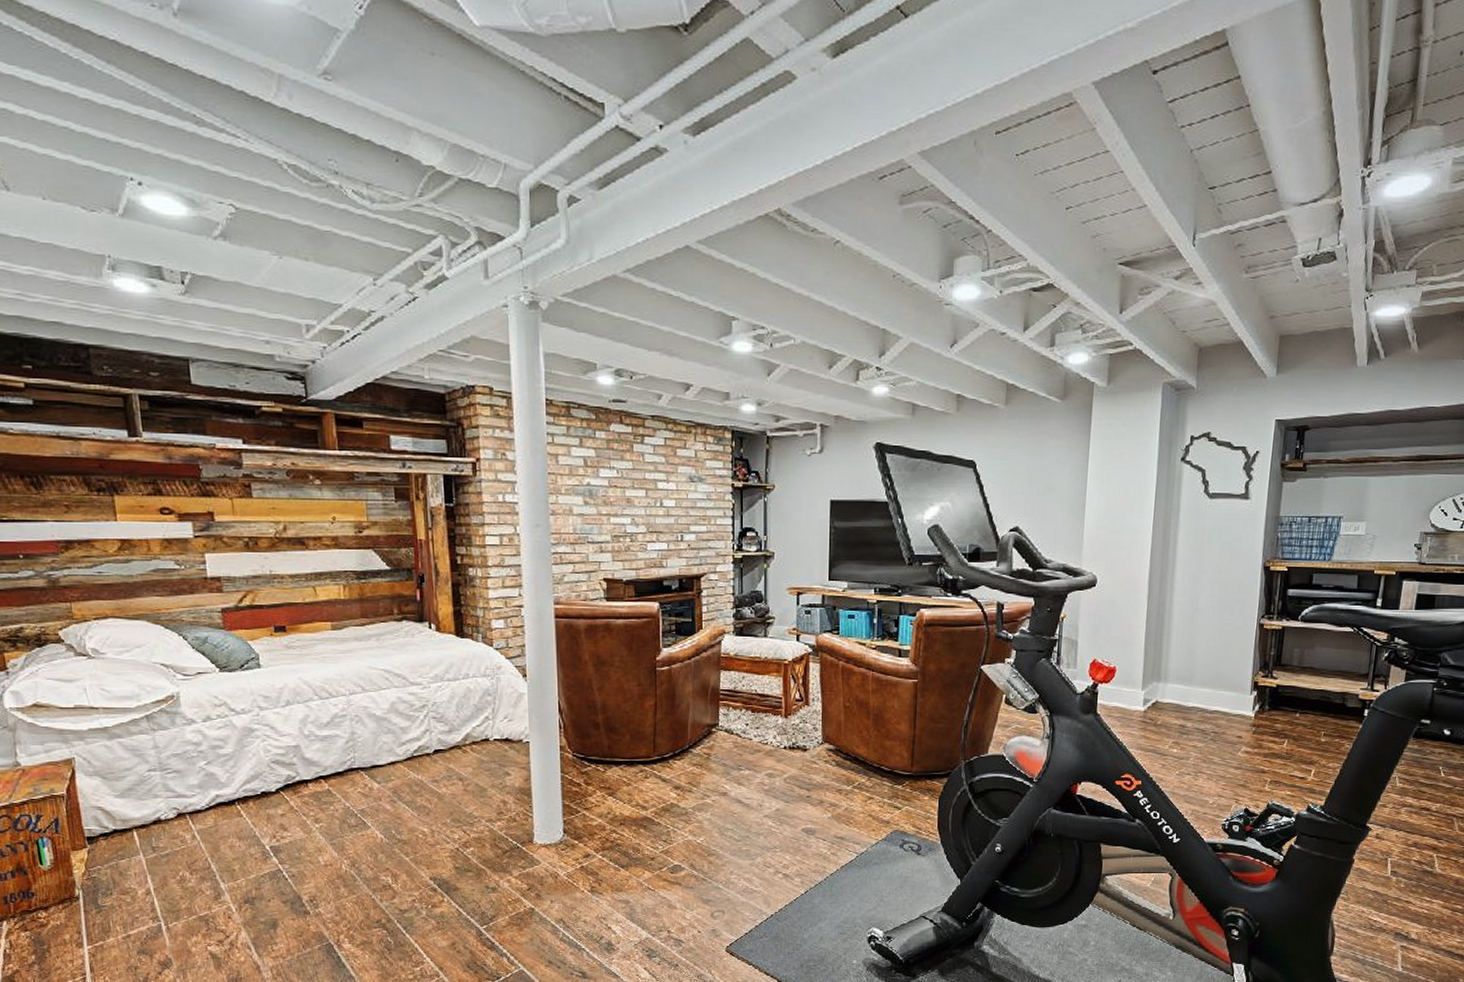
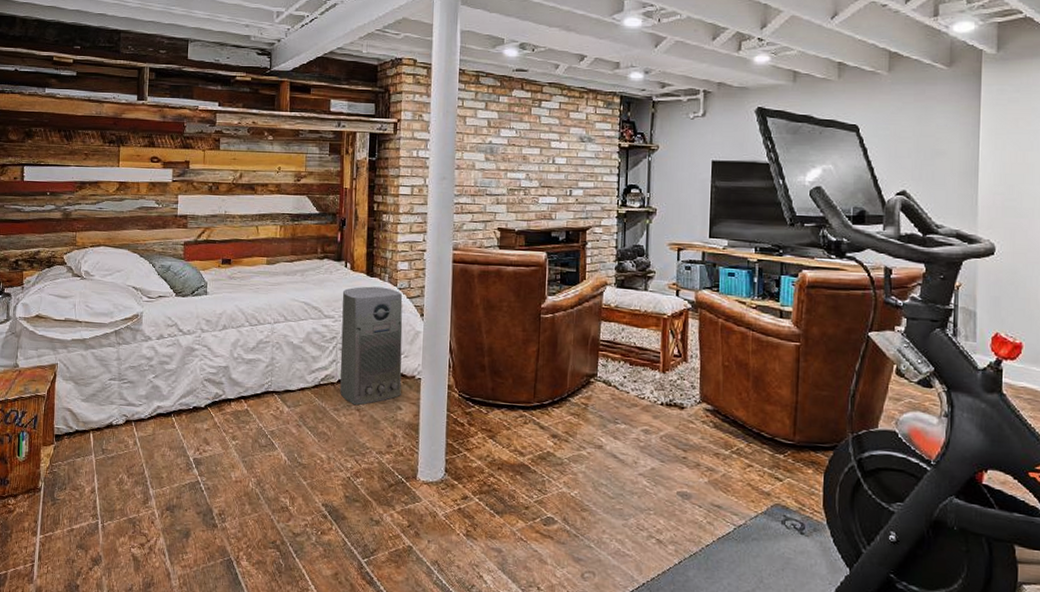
air purifier: none [429,648,508,775] -> present [340,286,403,406]

